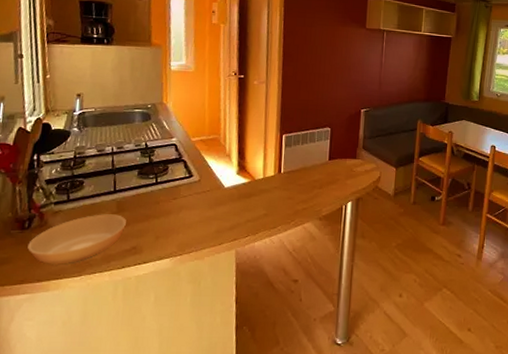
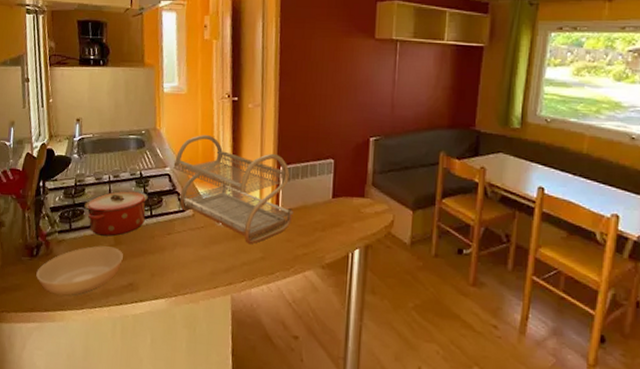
casserole: none [84,160,153,204] -> present [84,190,148,236]
dish rack: none [180,108,294,204] -> present [173,135,293,245]

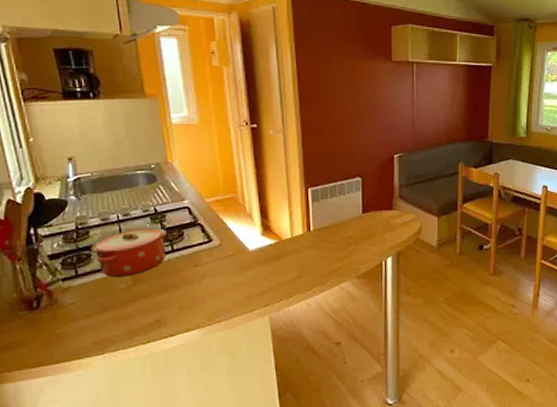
bowl: present [36,246,123,296] -> none [40,287,145,344]
dish rack: present [173,135,293,245] -> none [192,164,325,266]

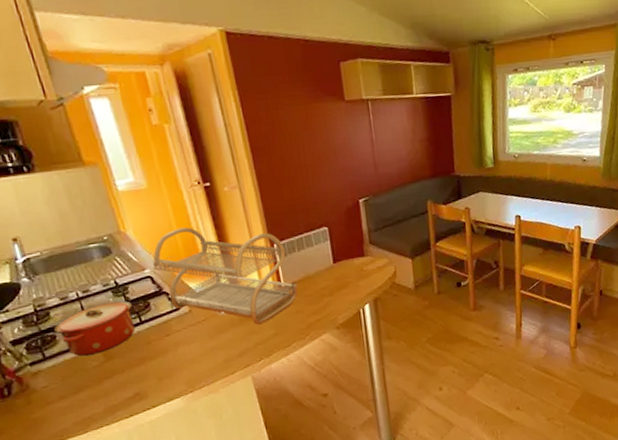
dish rack: none [192,164,325,266] -> present [152,227,298,325]

